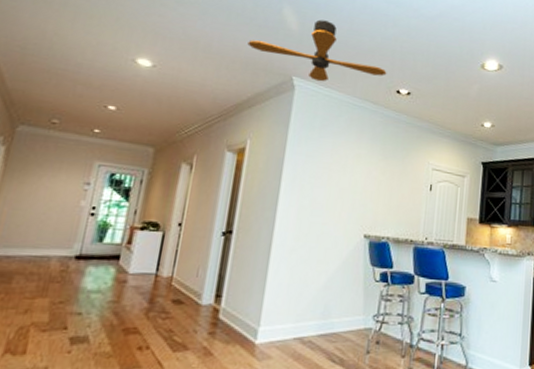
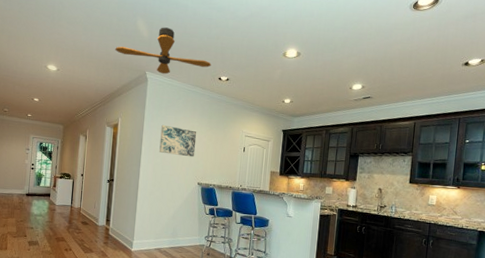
wall art: none [307,151,365,198] -> present [159,124,197,157]

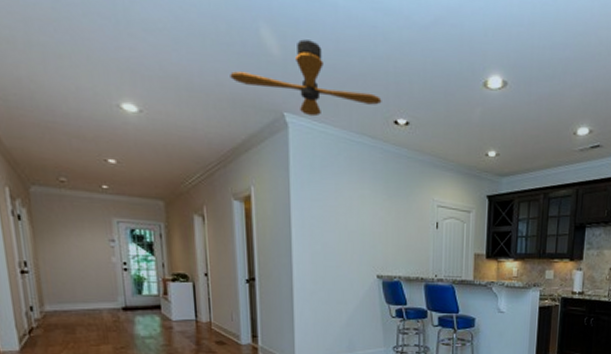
wall art: present [159,124,197,157] -> none [316,194,370,240]

